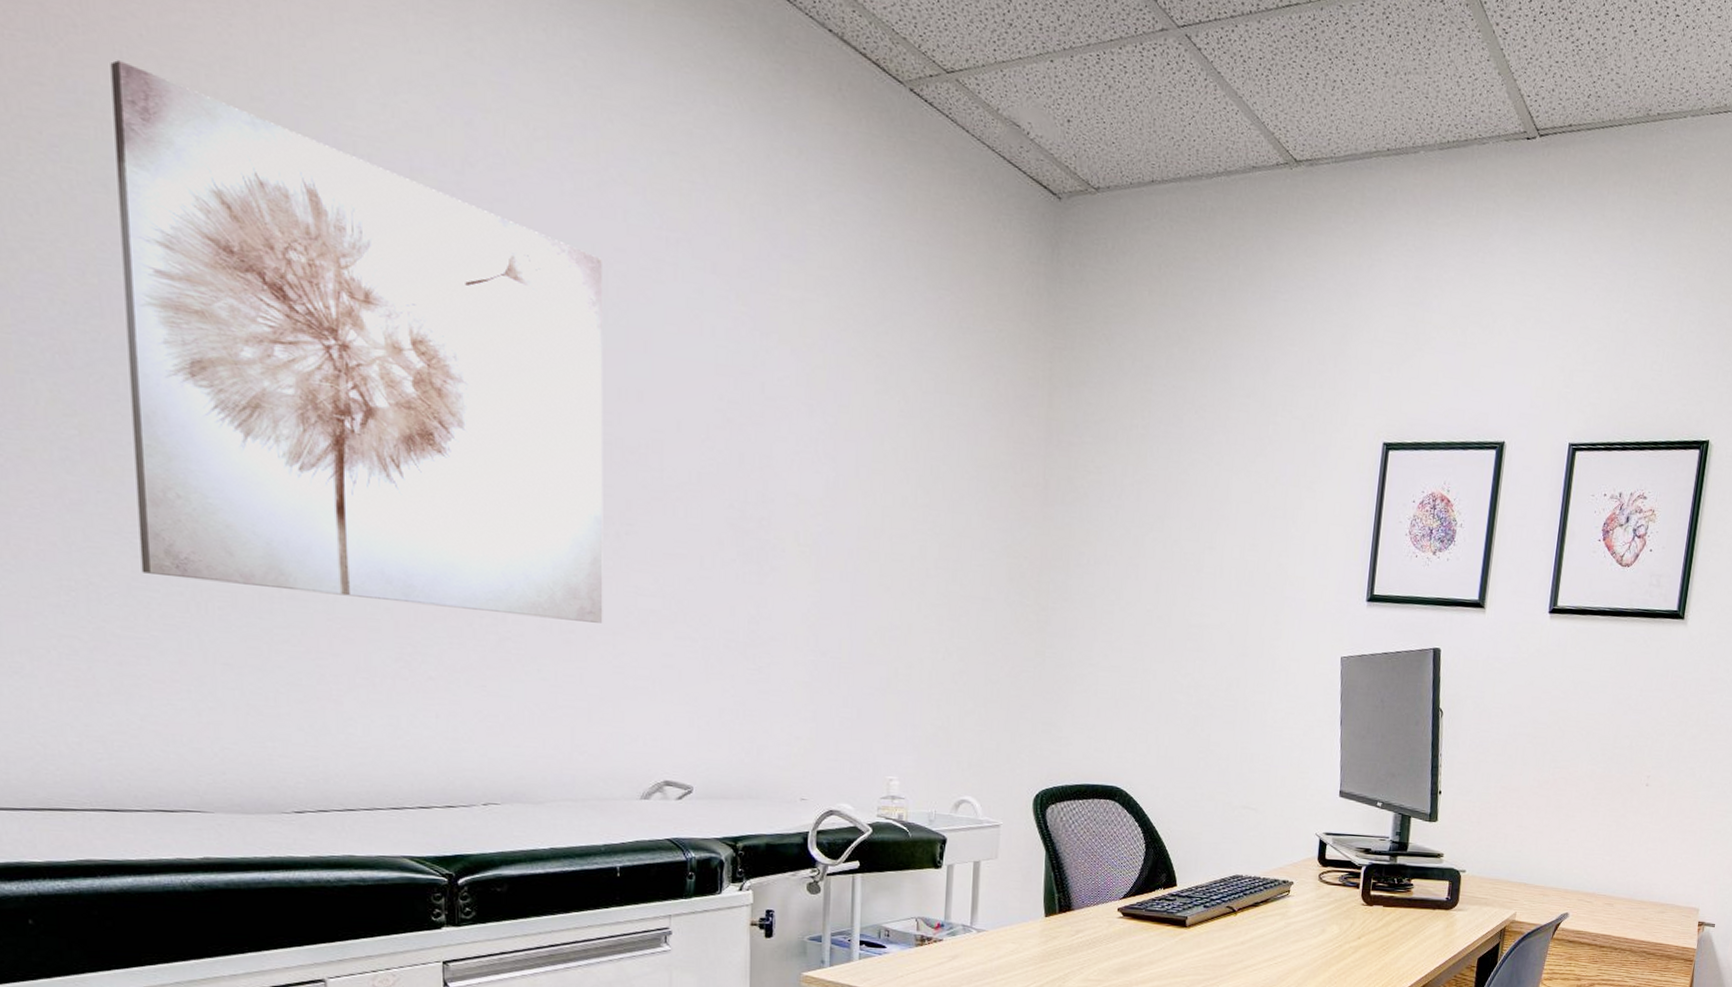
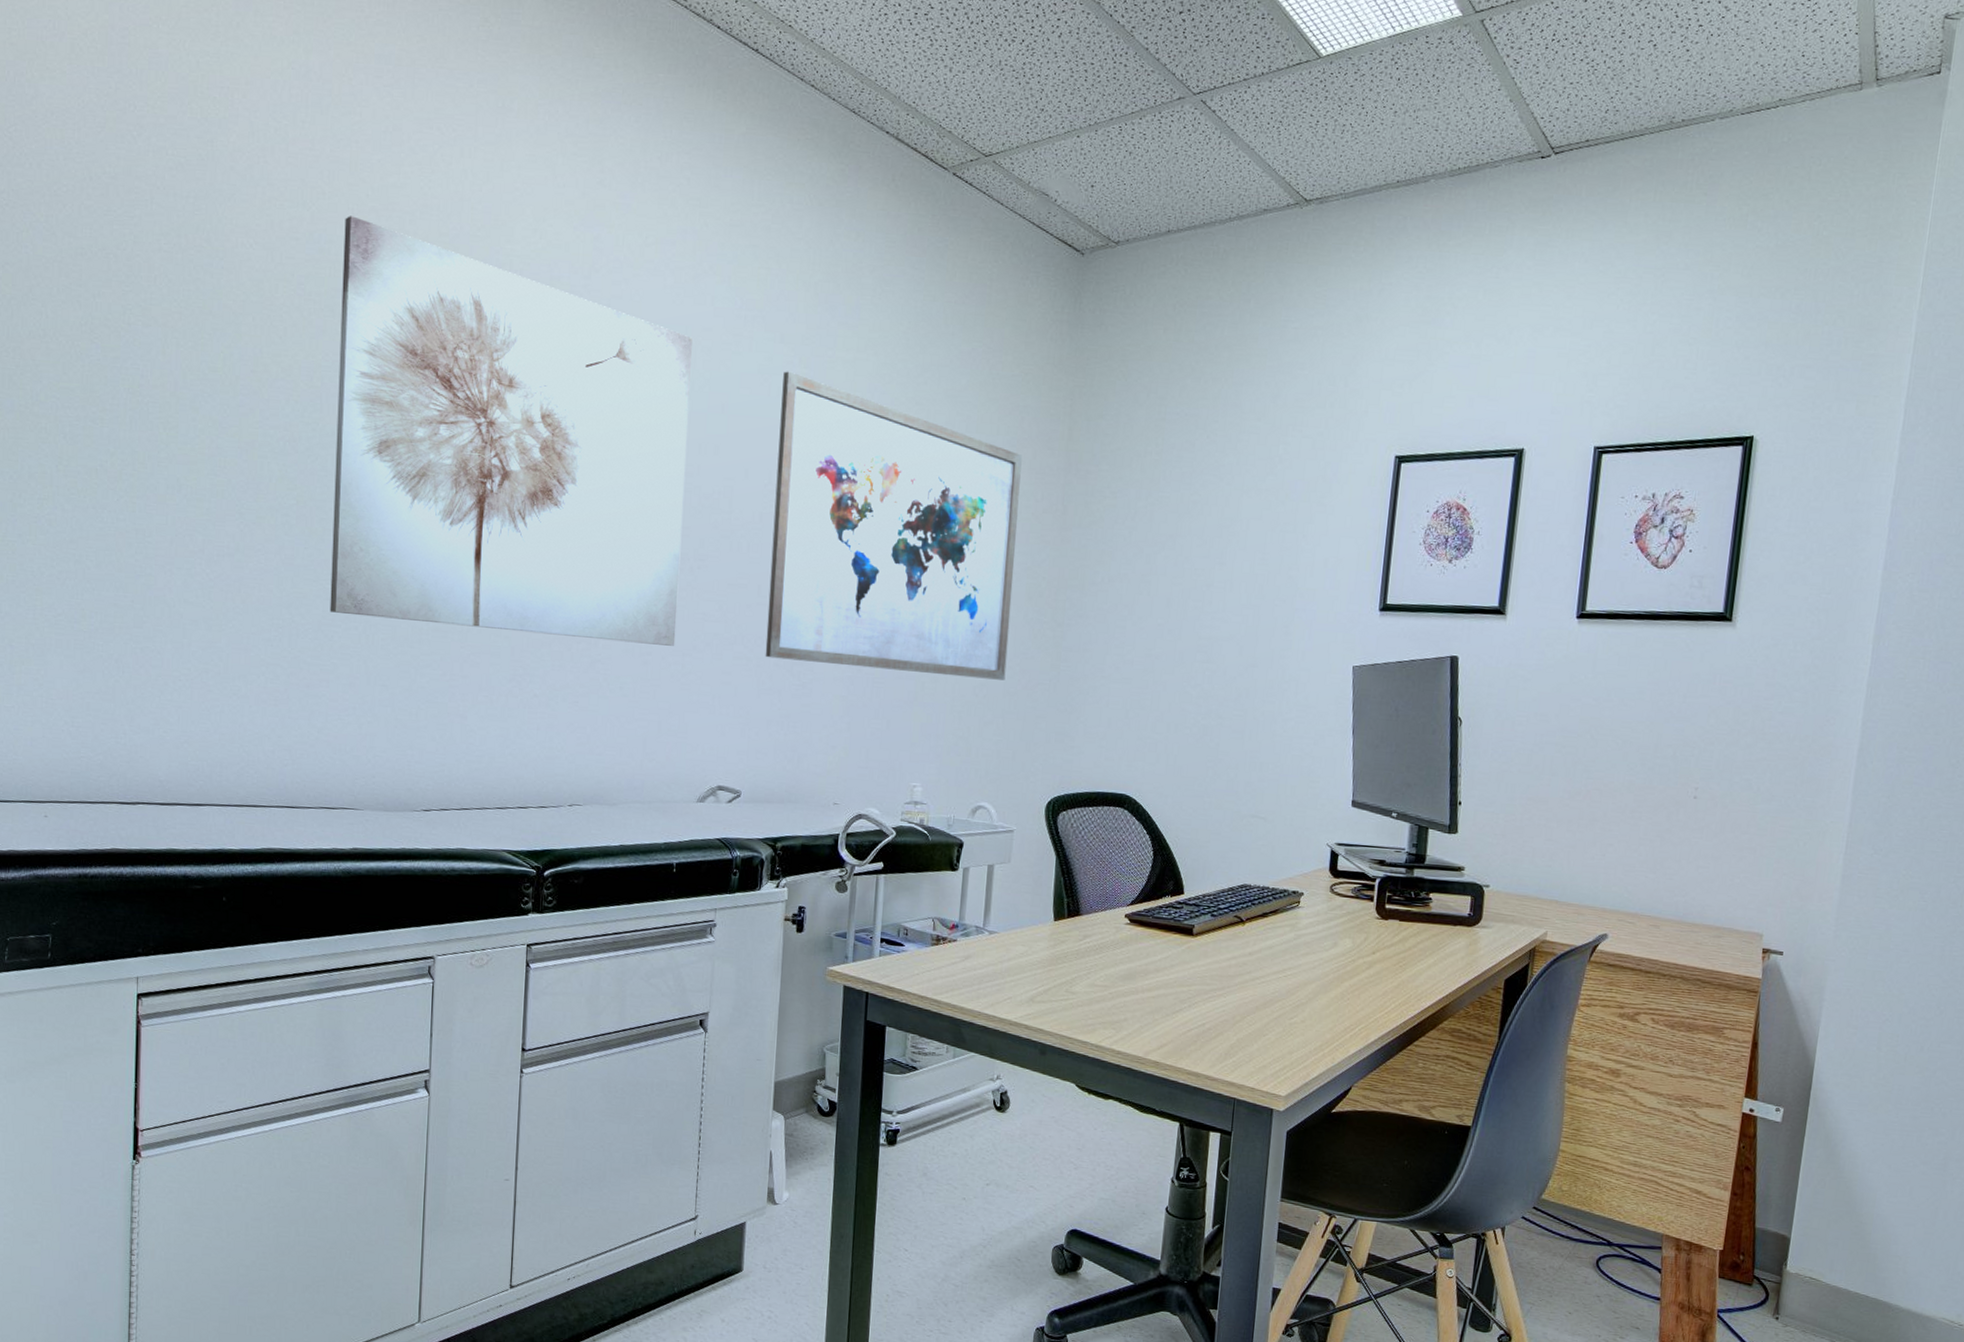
wall art: none [712,307,998,667] -> present [765,371,1022,681]

